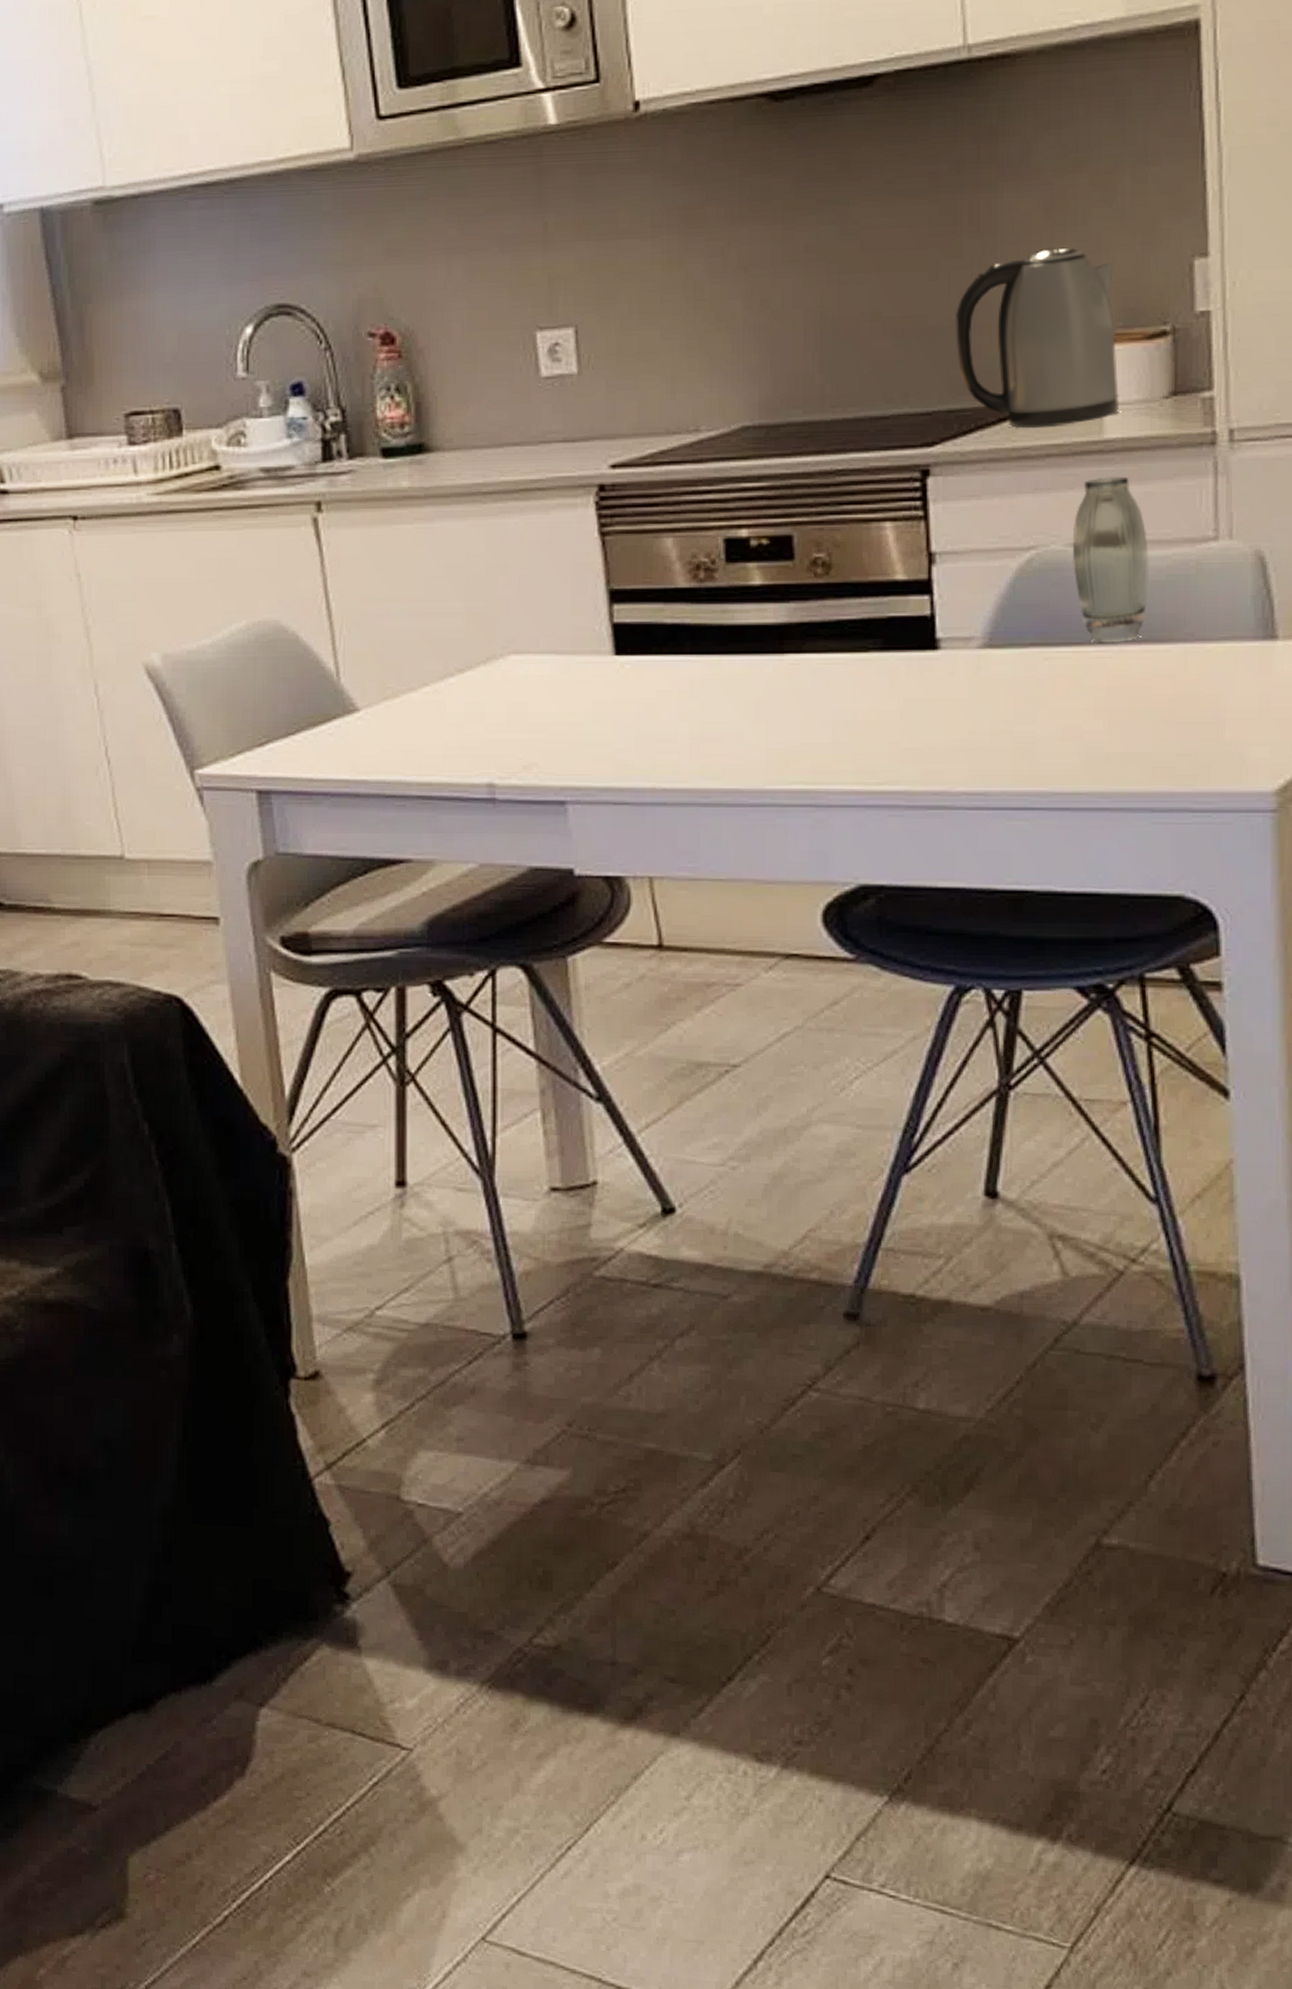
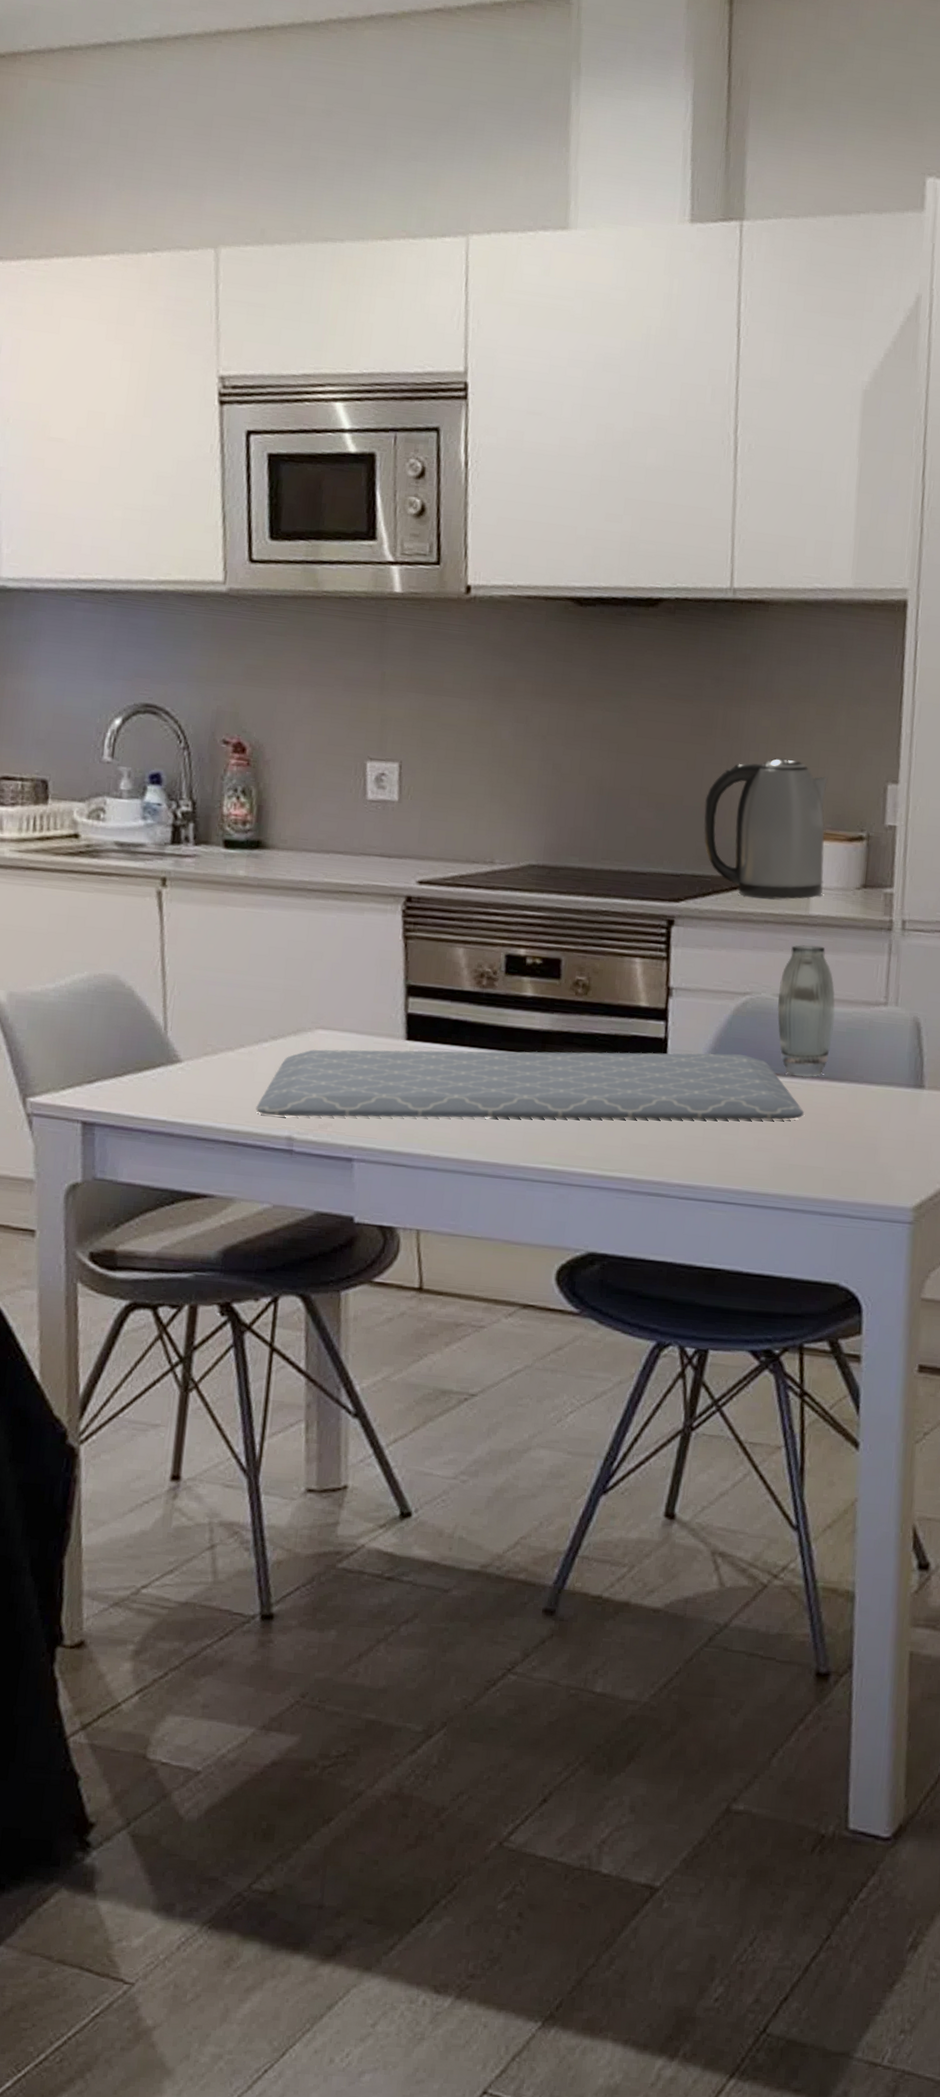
placemat: none [448,623,1119,761] -> present [256,1049,804,1120]

